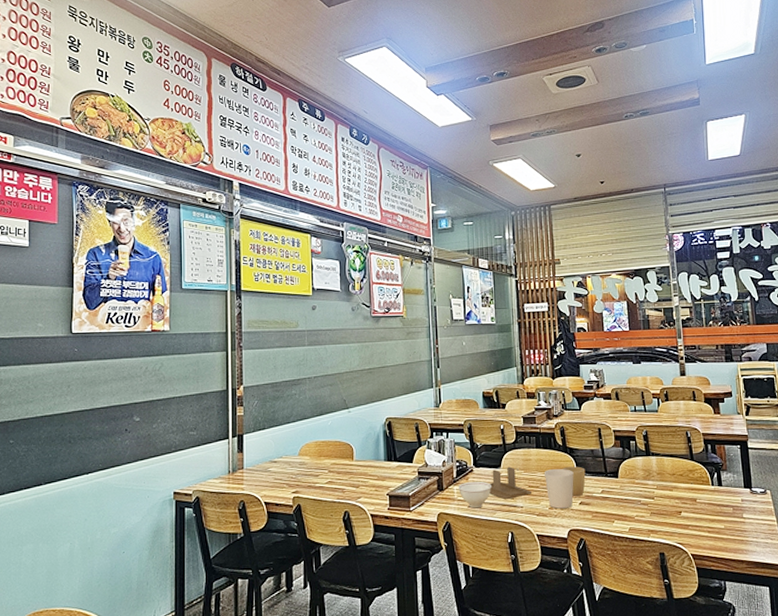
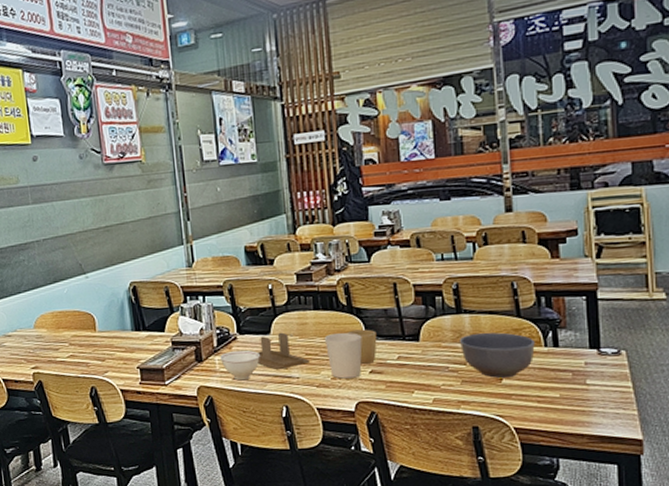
bowl: none [648,472,705,512] -> present [459,332,535,379]

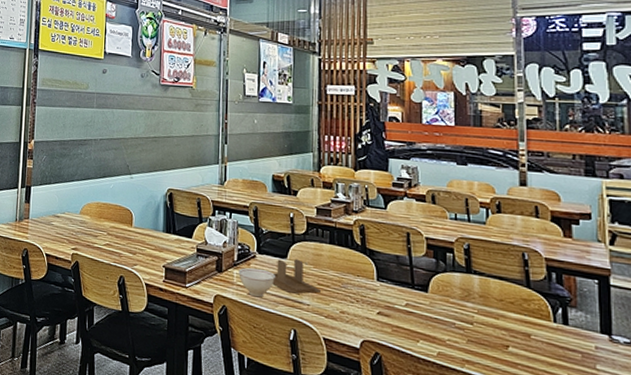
dixie cup: present [324,332,363,379] -> none [336,269,373,316]
cup: present [348,329,377,364] -> none [360,269,387,305]
bowl: present [459,332,535,379] -> none [467,295,544,346]

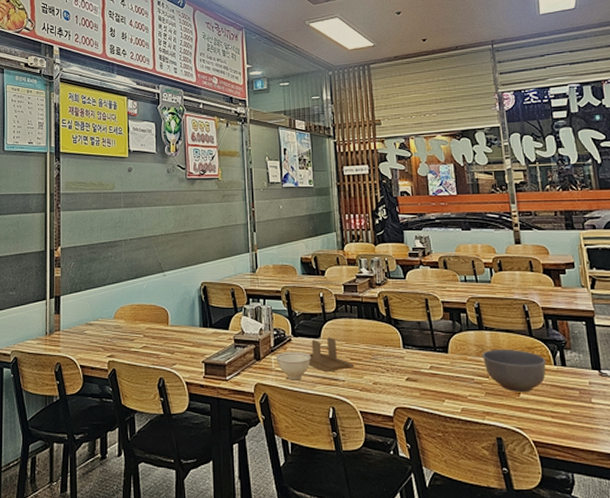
bowl: none [467,295,544,346] -> present [481,350,546,393]

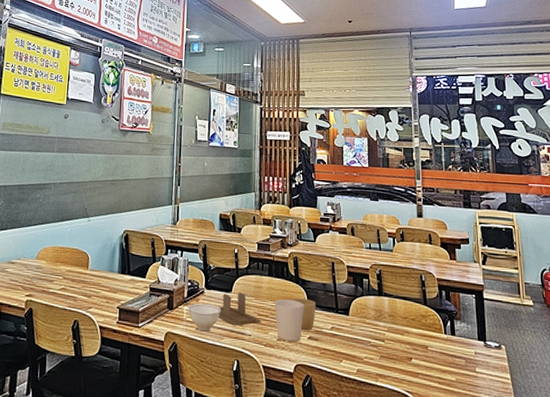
dixie cup: none [366,340,400,384] -> present [274,299,304,342]
cup: none [387,339,412,371] -> present [294,298,316,330]
bowl: present [481,350,546,393] -> none [379,315,437,358]

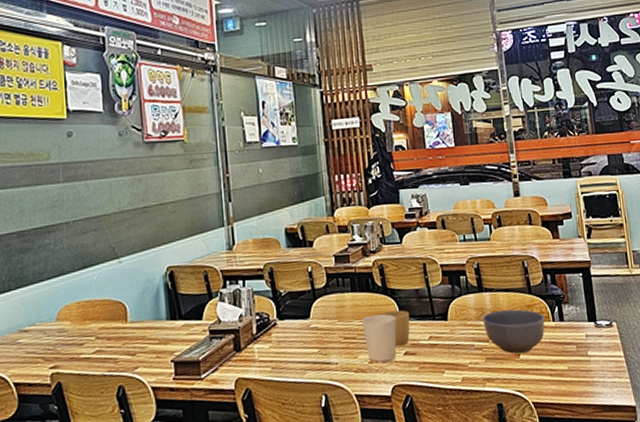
bowl: present [188,303,222,332] -> none [259,336,301,370]
napkin holder: present [218,292,260,326] -> none [296,316,347,357]
bowl: none [379,315,437,358] -> present [481,309,545,354]

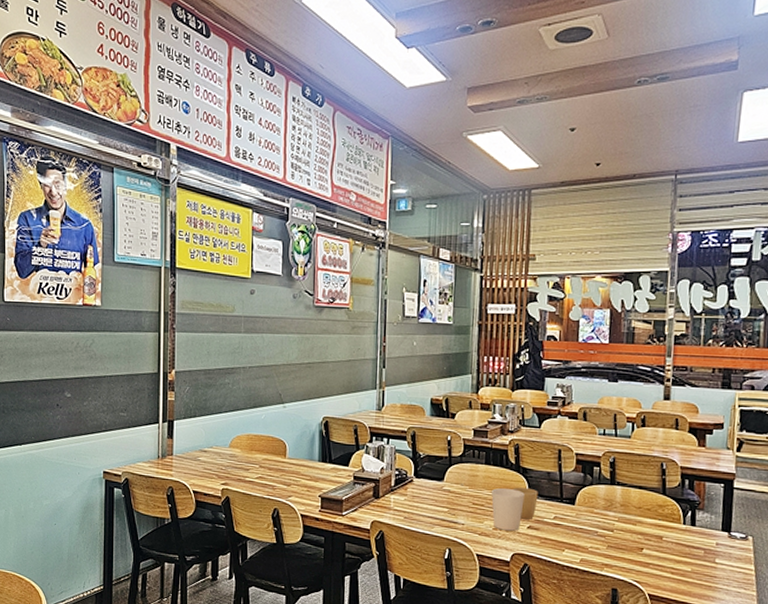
bowl: present [481,309,545,354] -> none [609,505,675,548]

